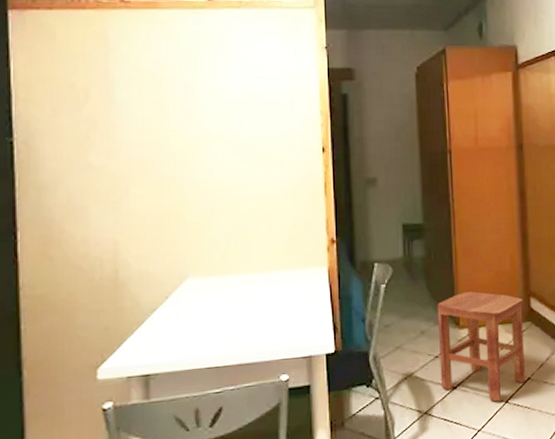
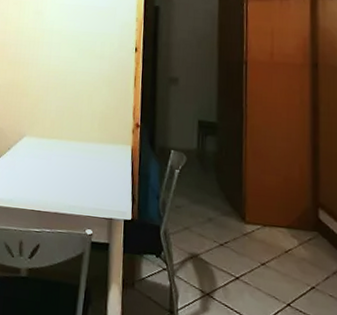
stool: present [437,291,526,402] -> none [224,190,311,303]

